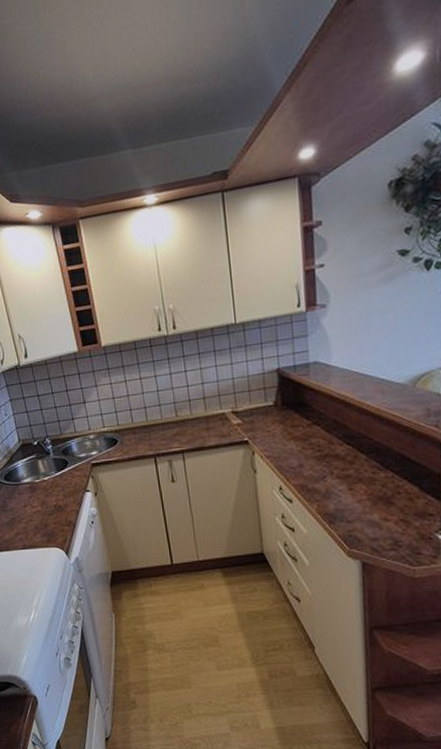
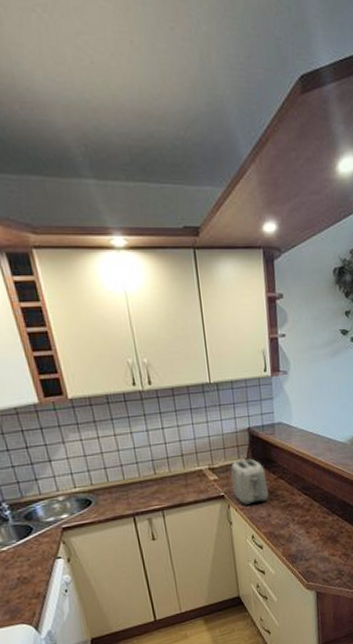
toaster: none [256,402,301,452] -> present [231,458,269,505]

